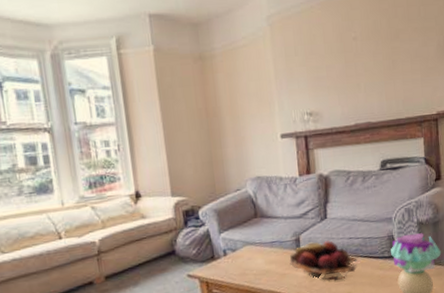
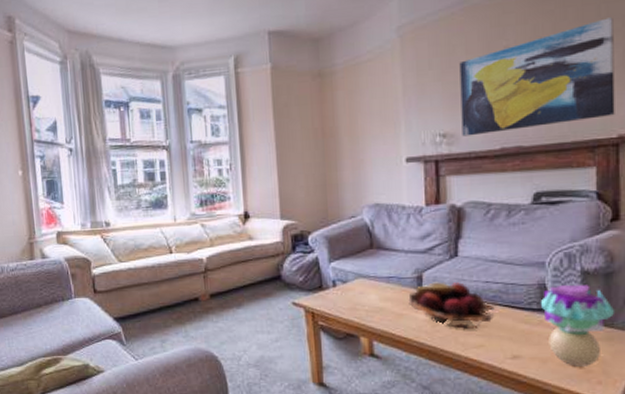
wall art: none [319,17,434,115] -> present [459,17,615,137]

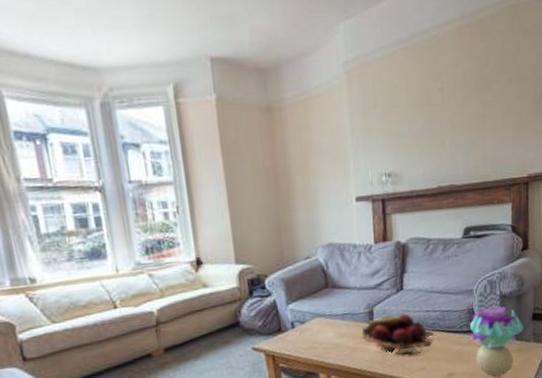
wall art: present [459,17,615,137] -> none [401,66,526,176]

